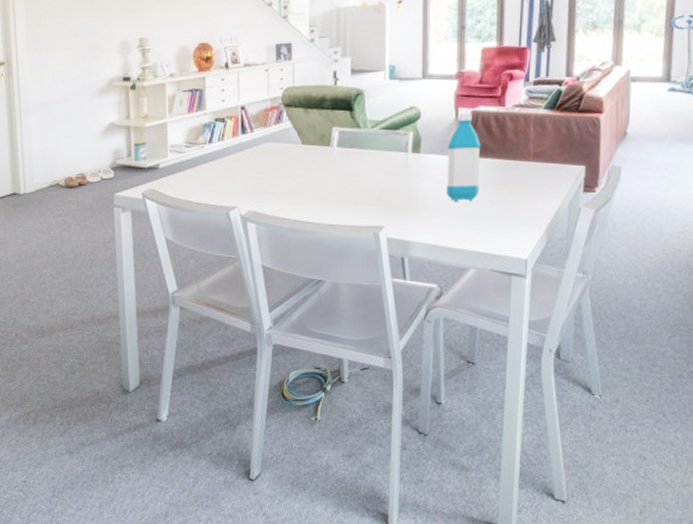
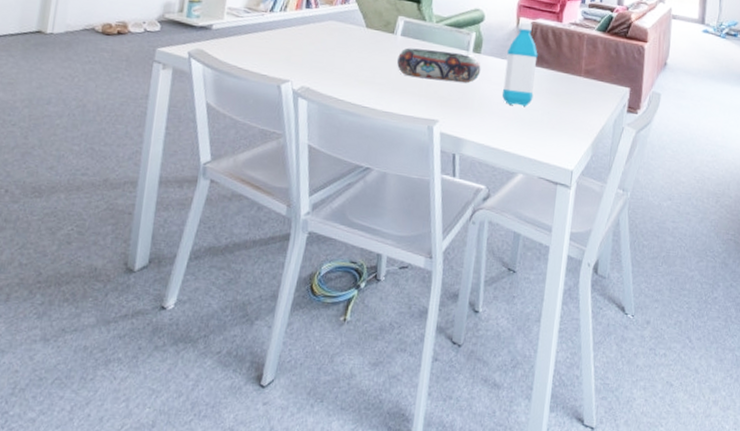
decorative bowl: none [336,155,422,187] -> present [396,47,481,83]

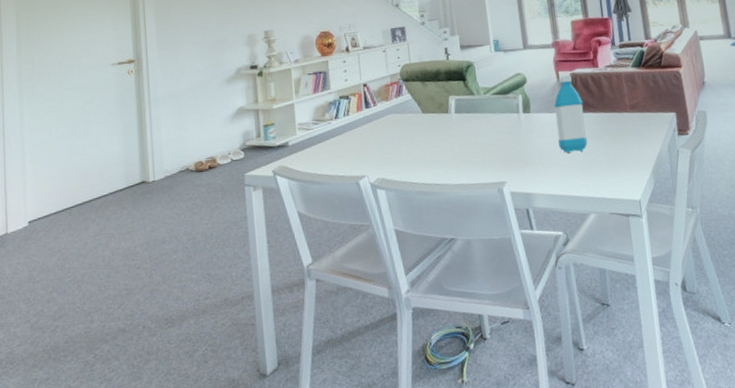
decorative bowl: present [396,47,481,83] -> none [456,116,534,148]

